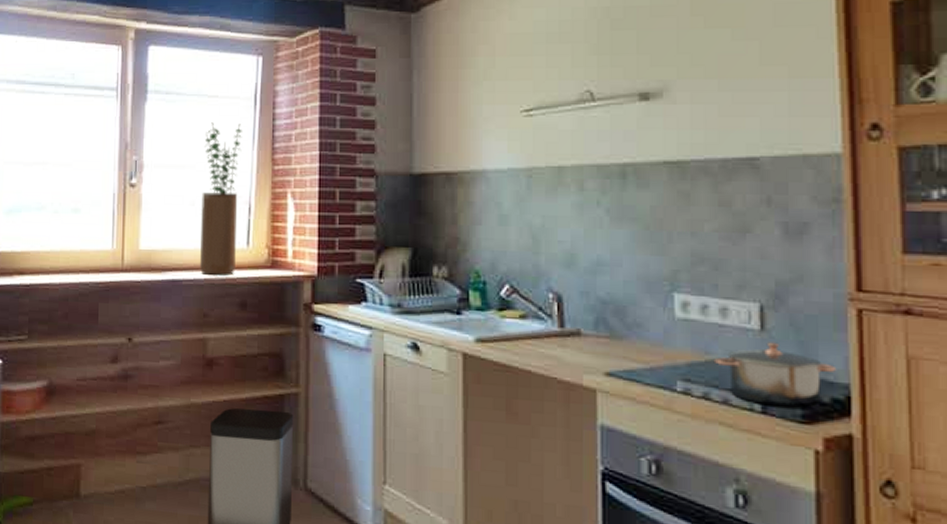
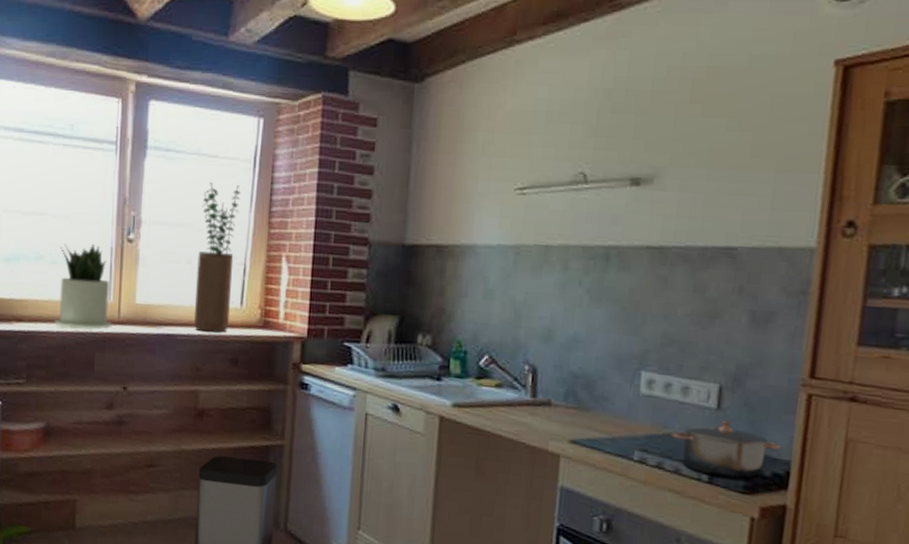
planter: none [56,191,116,280] -> present [53,244,113,330]

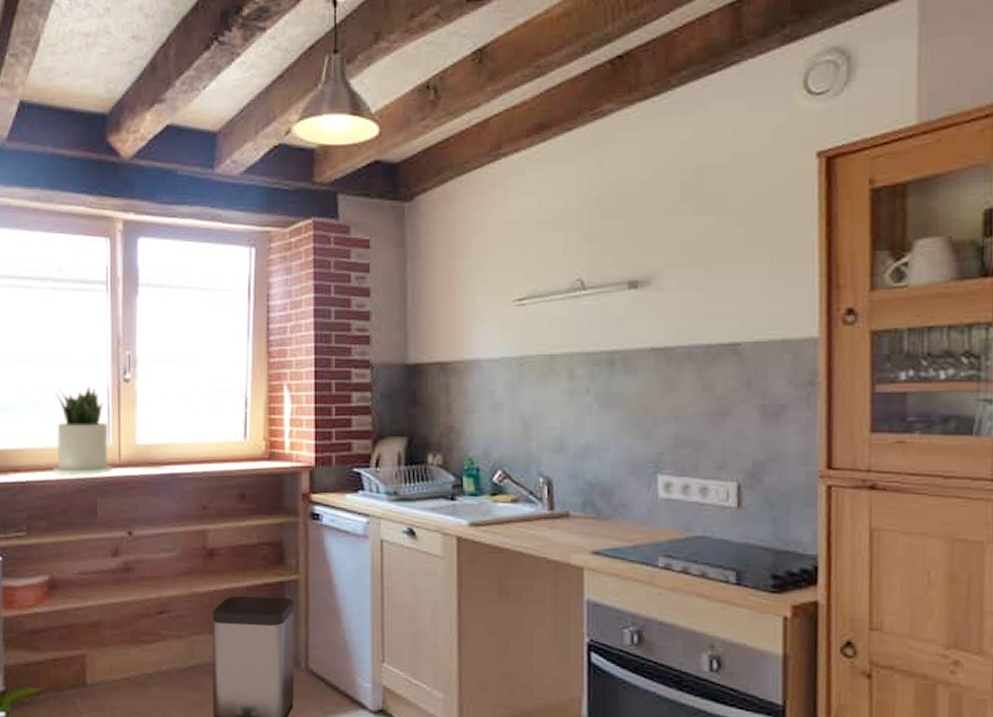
vase: present [194,182,240,333] -> none [197,315,237,468]
cooking pot: present [670,420,781,481] -> none [693,518,806,579]

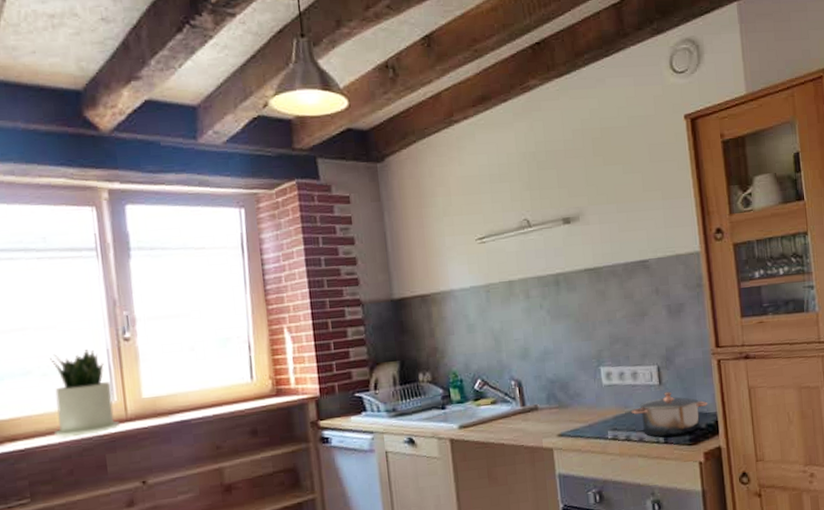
cooking pot: none [693,518,806,579] -> present [630,391,708,437]

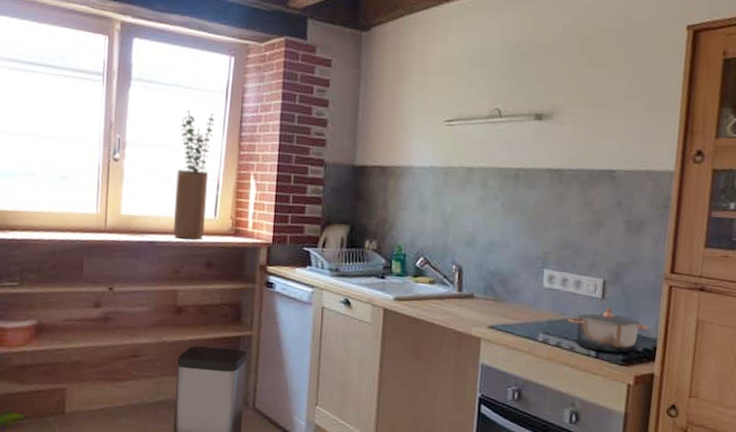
planter: present [50,350,121,438] -> none [45,162,100,238]
vase: none [197,271,243,411] -> present [173,110,214,240]

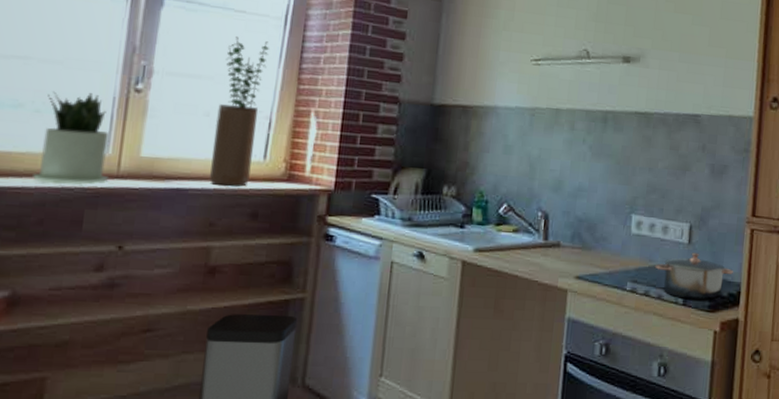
planter: none [45,162,100,238] -> present [31,91,110,185]

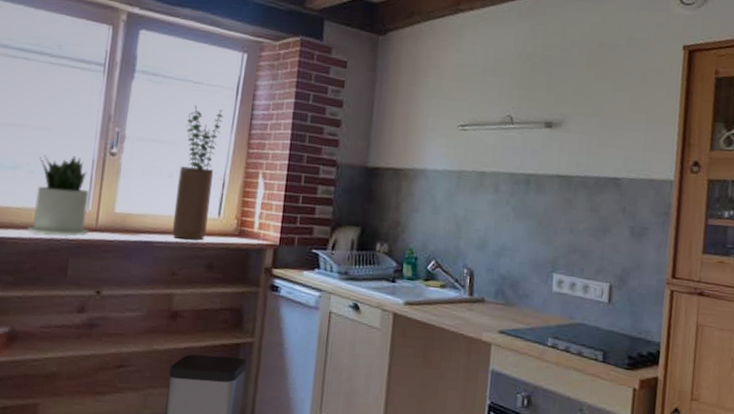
cooking pot: present [654,252,734,301] -> none [575,311,654,359]

